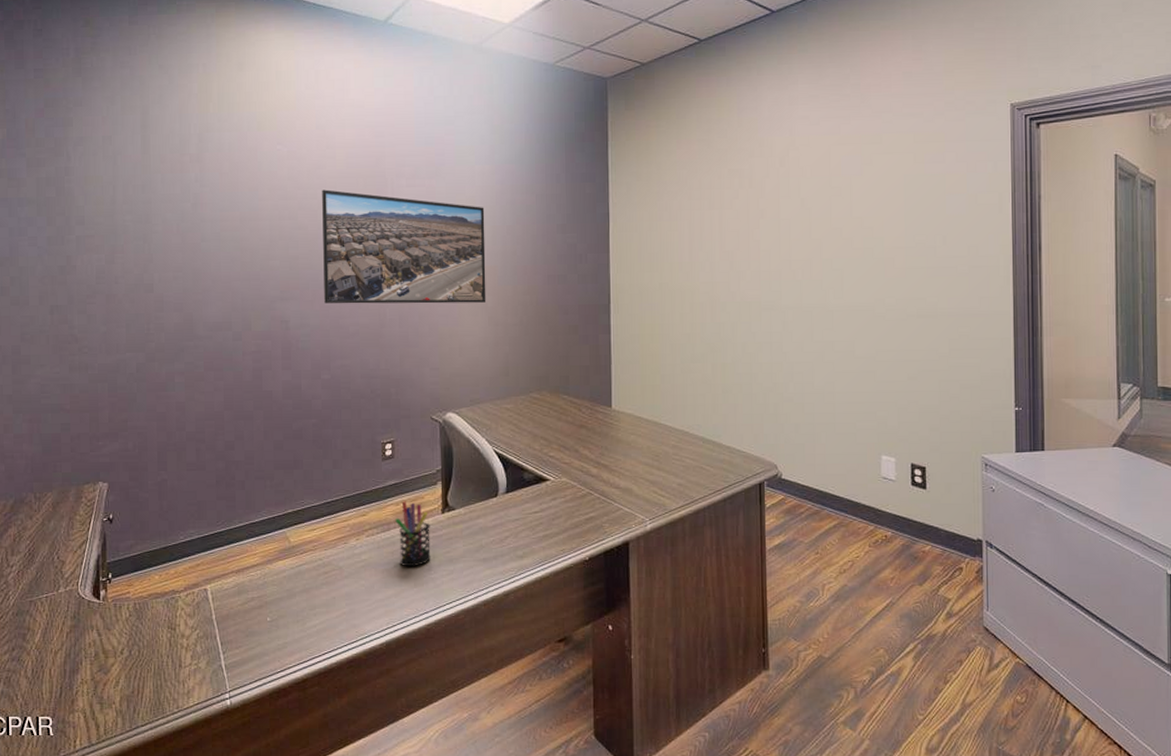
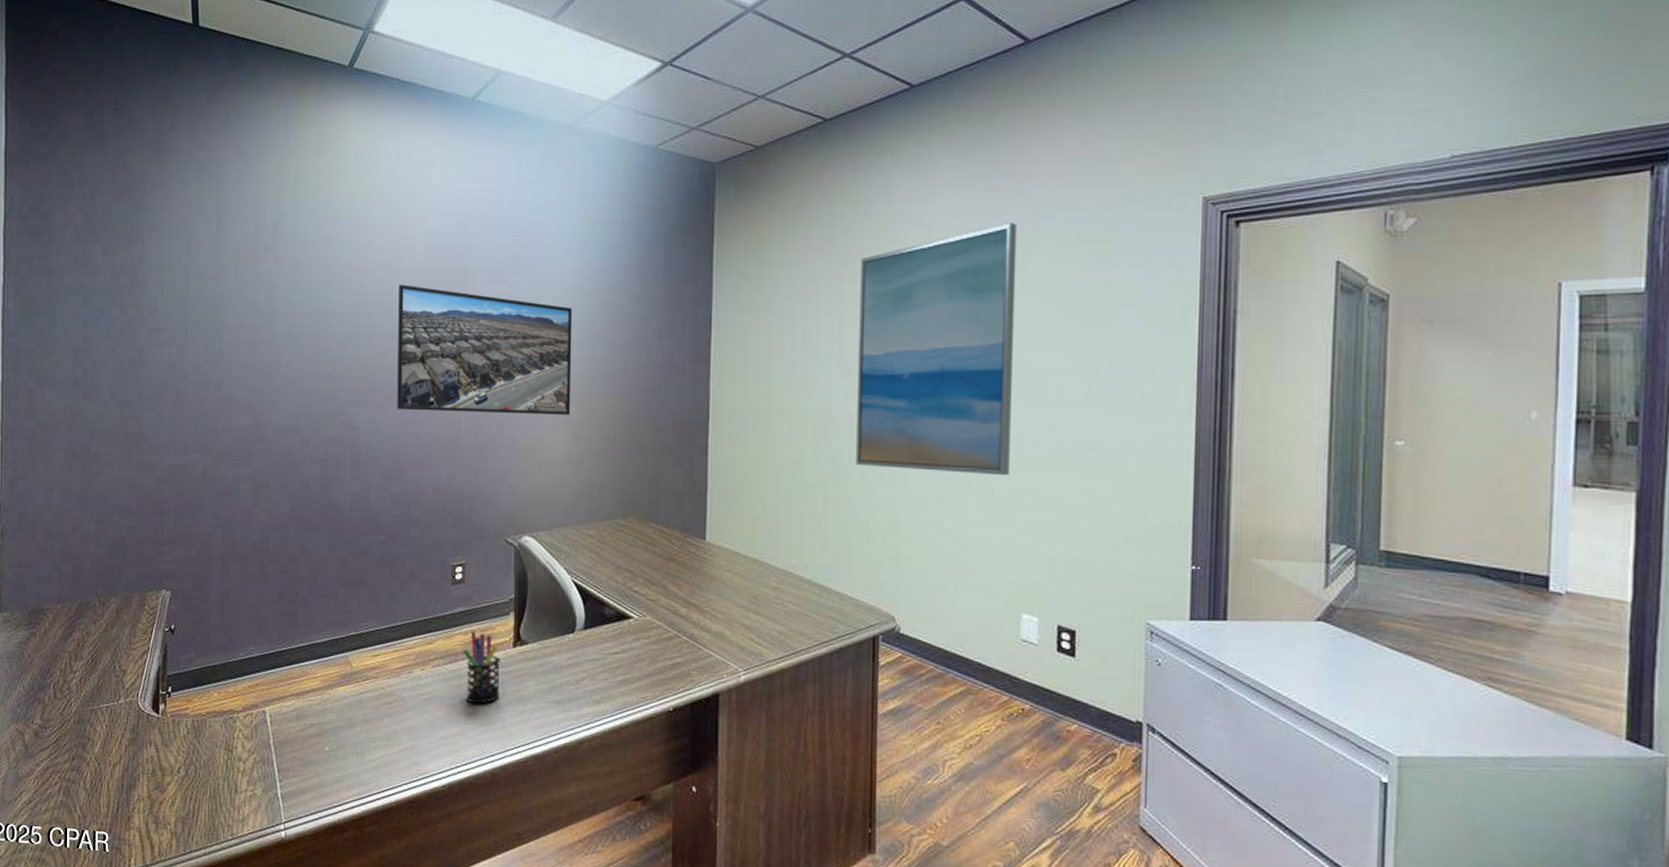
wall art: none [735,127,866,340] -> present [856,223,1017,476]

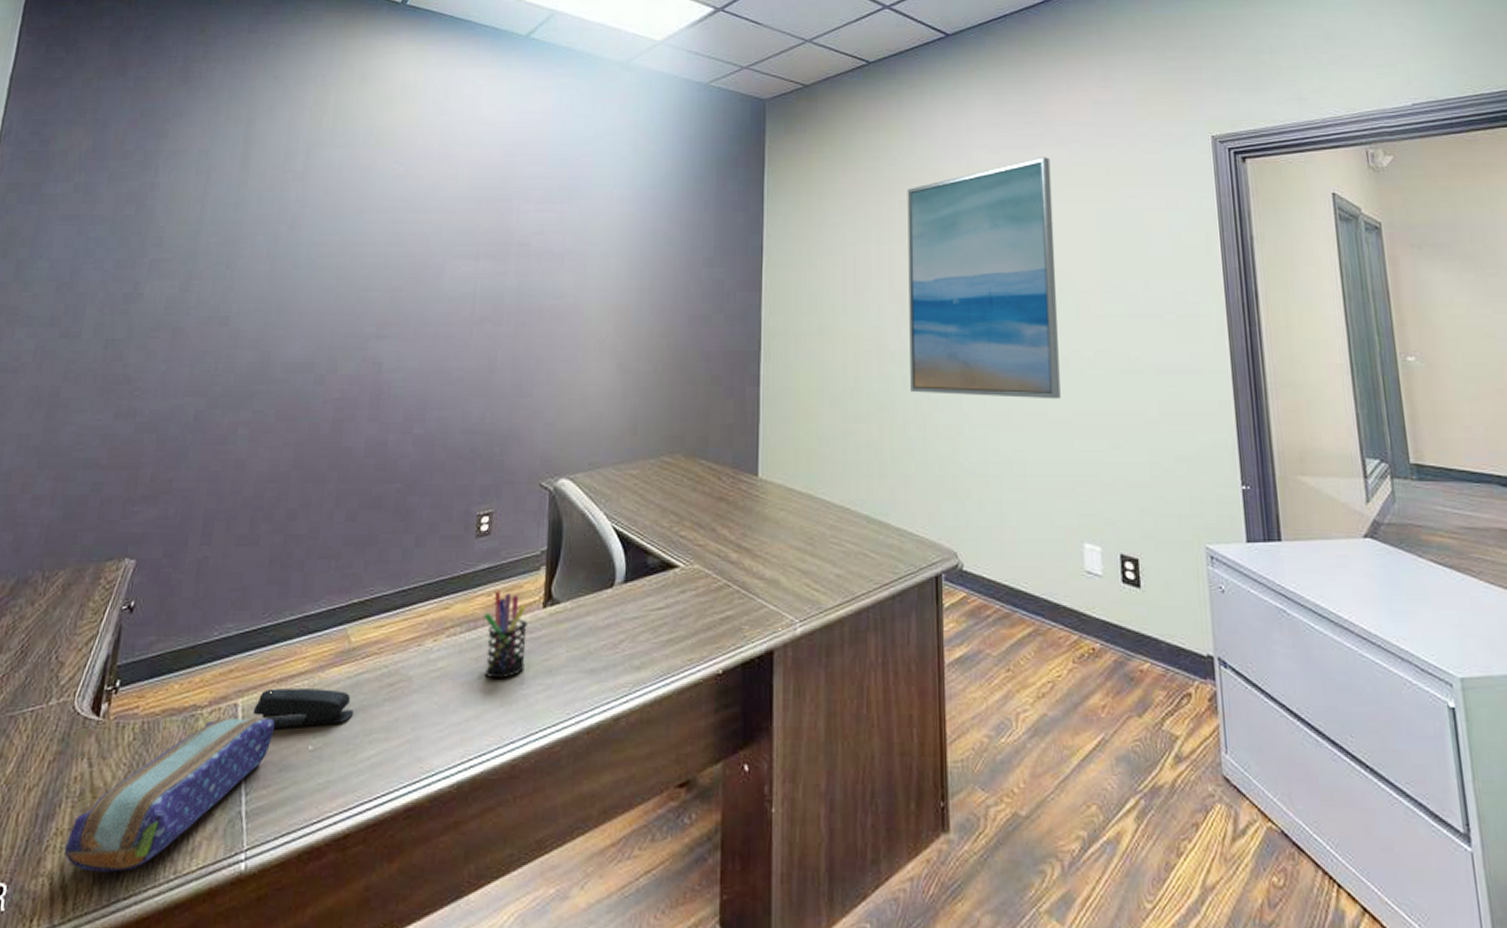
pencil case: none [146,721,296,831] -> present [64,717,275,873]
stapler: none [278,700,360,733] -> present [252,688,355,730]
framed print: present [397,284,573,415] -> none [427,213,621,346]

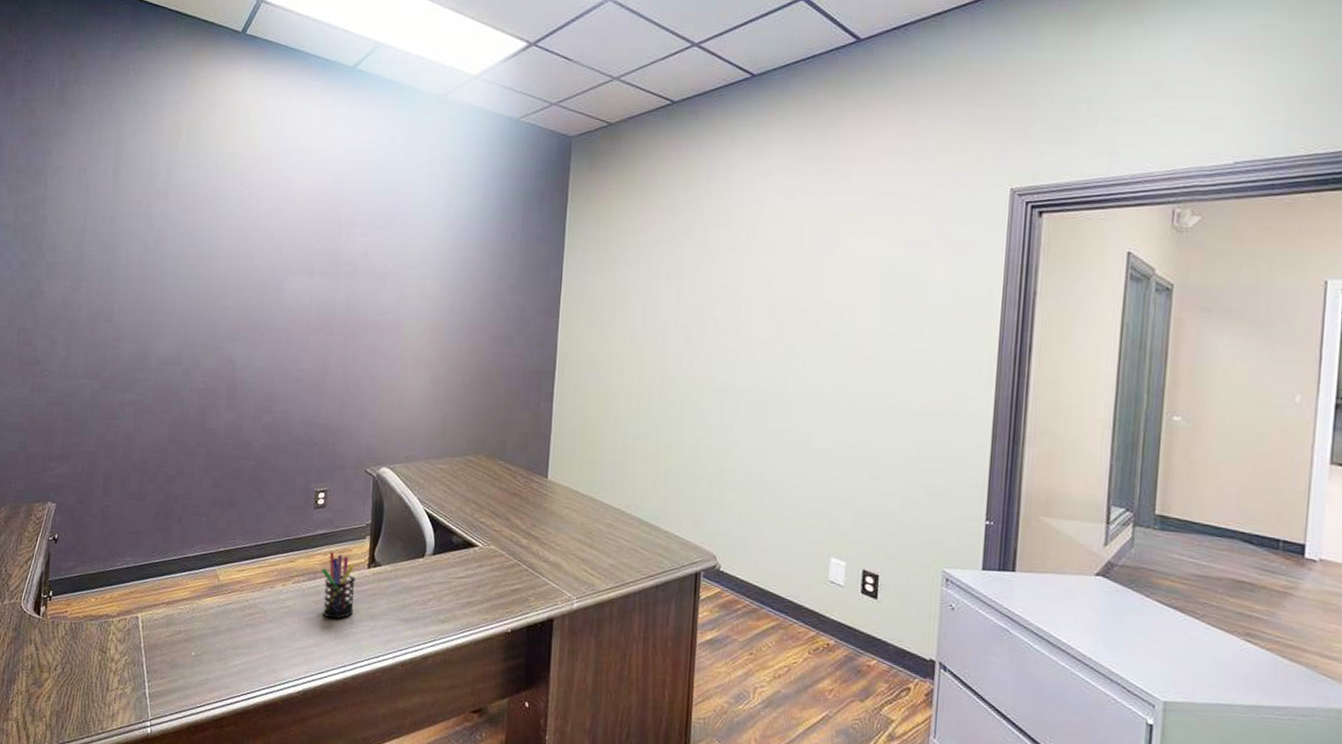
pencil case: present [64,717,275,873] -> none [24,626,166,724]
stapler: present [252,688,355,730] -> none [149,608,225,639]
wall art: present [907,157,1061,400] -> none [687,203,842,432]

